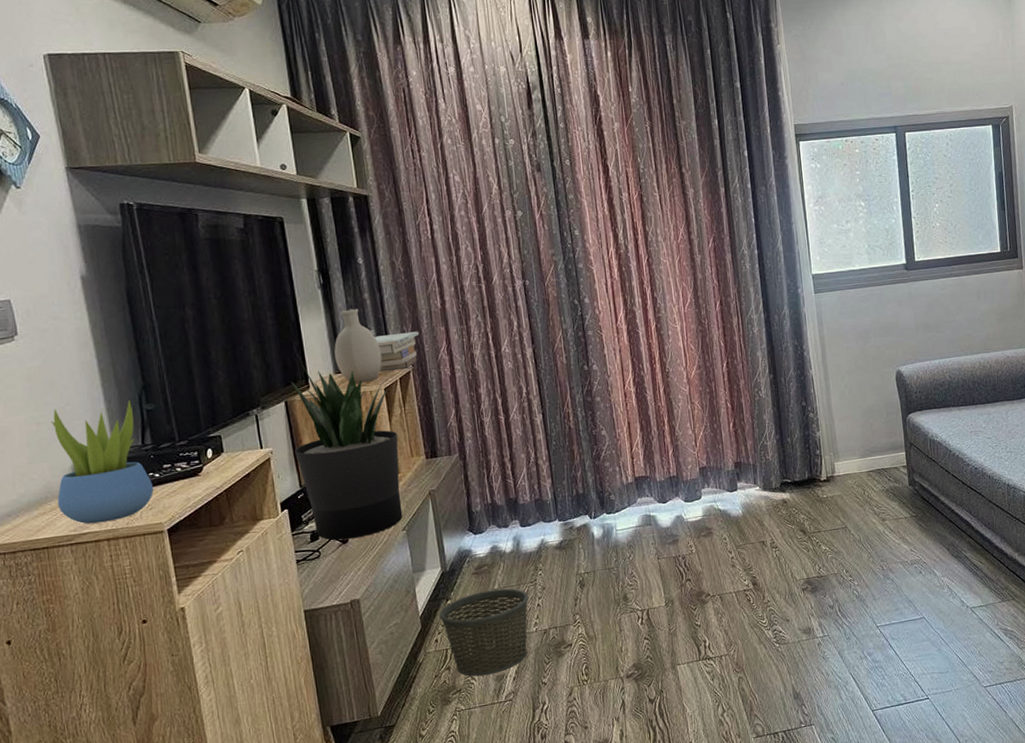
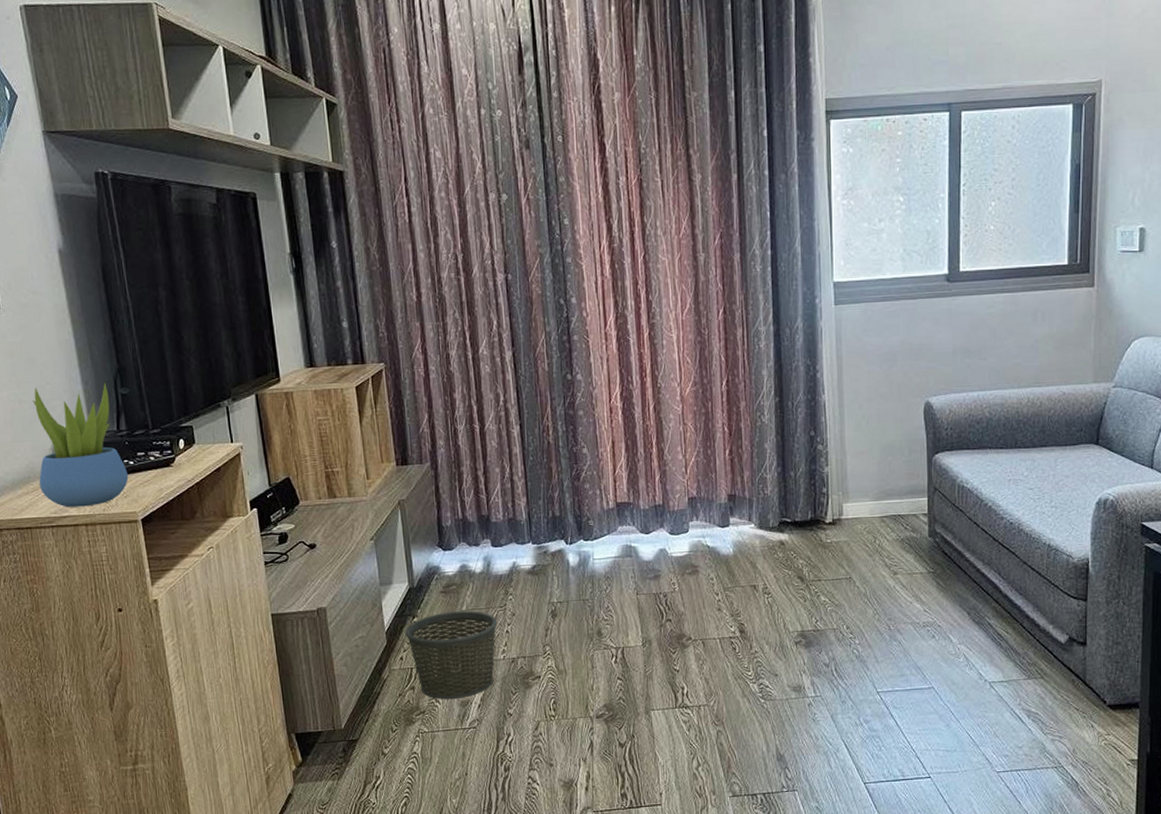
planter: present [291,363,403,541] -> none [262,354,371,545]
decorative vase: present [334,308,382,384] -> none [305,297,354,380]
books: present [374,331,419,372] -> none [346,326,393,369]

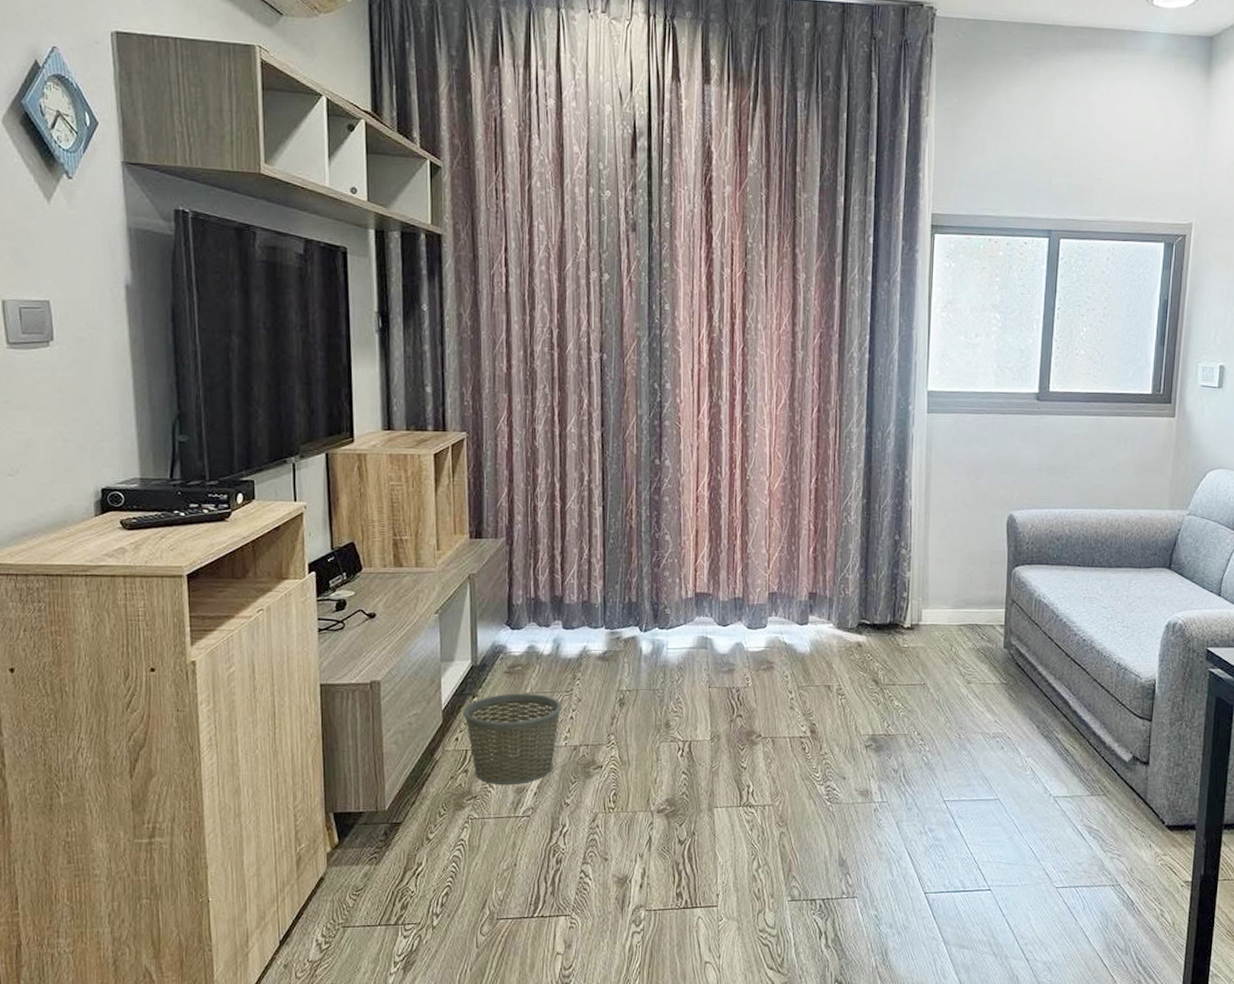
succulent plant: present [32,383,129,508] -> none [76,427,178,557]

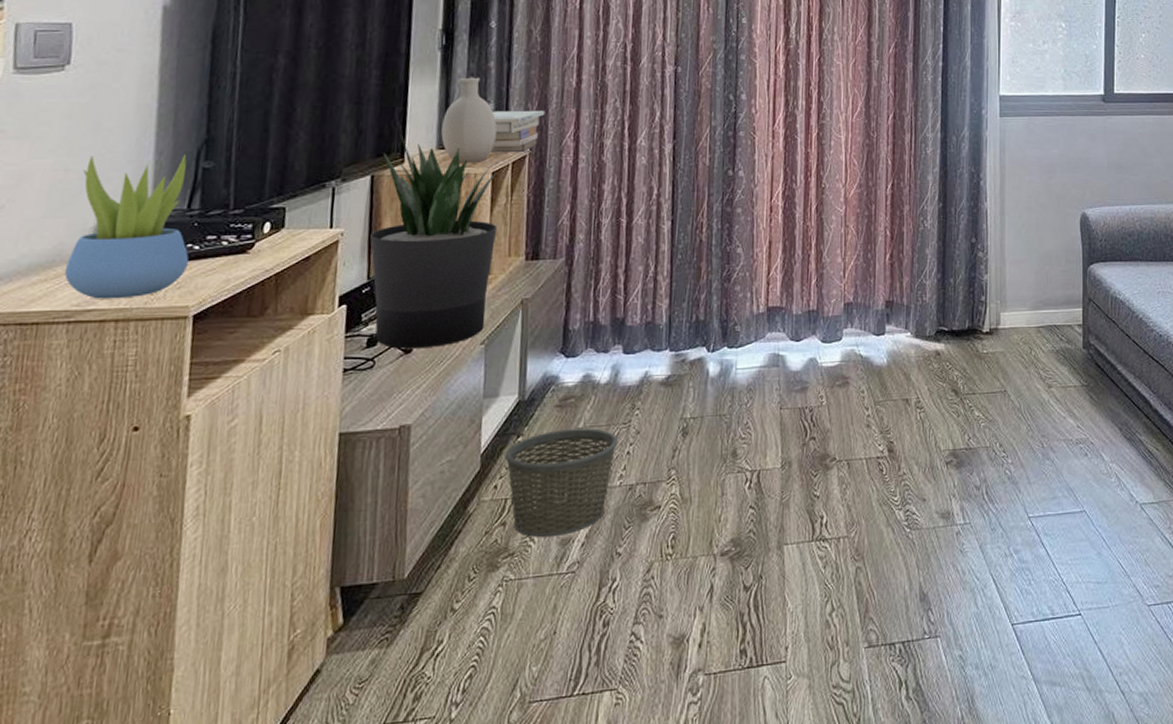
succulent plant: none [76,427,178,557] -> present [64,155,189,299]
planter: none [330,413,443,615] -> present [370,133,498,349]
decorative vase: none [385,360,436,445] -> present [441,77,497,164]
books: none [430,394,479,436] -> present [490,110,545,153]

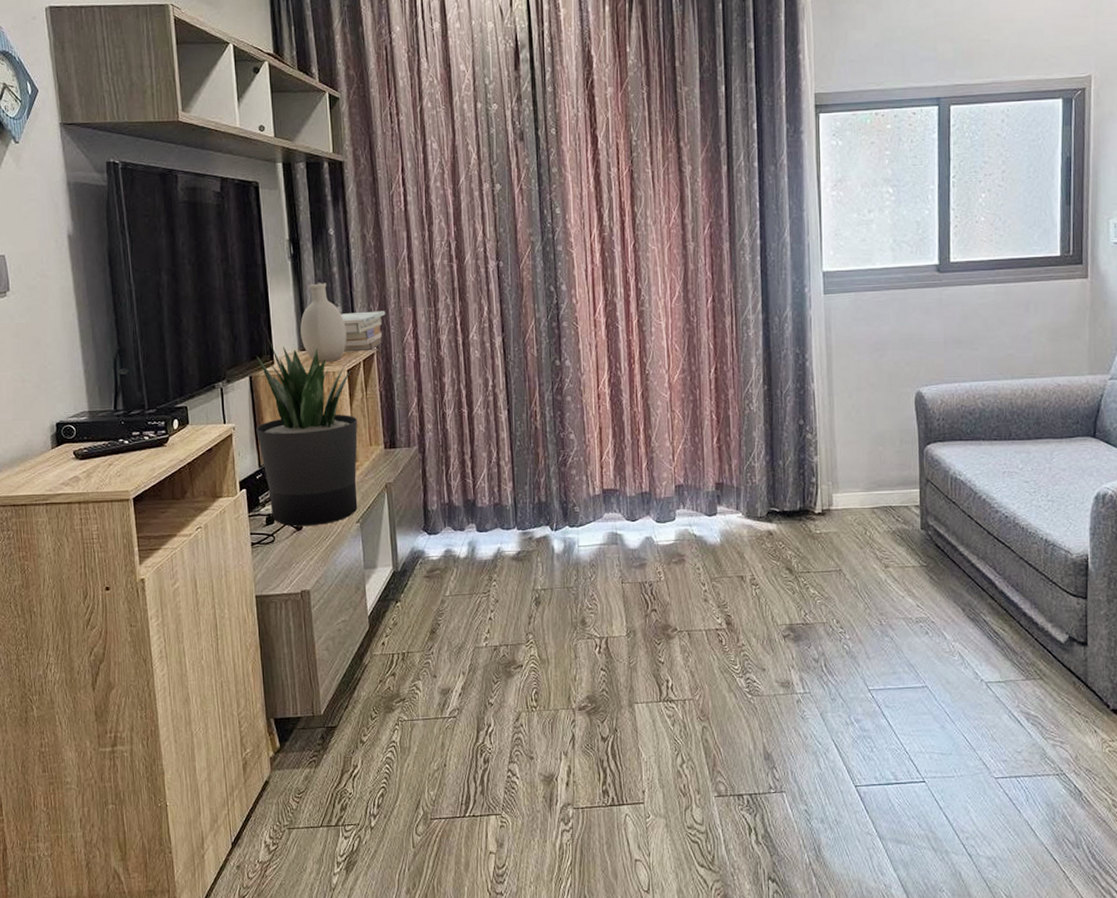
succulent plant: present [64,155,189,299] -> none [34,364,123,485]
basket: present [505,428,619,537] -> none [388,596,481,686]

